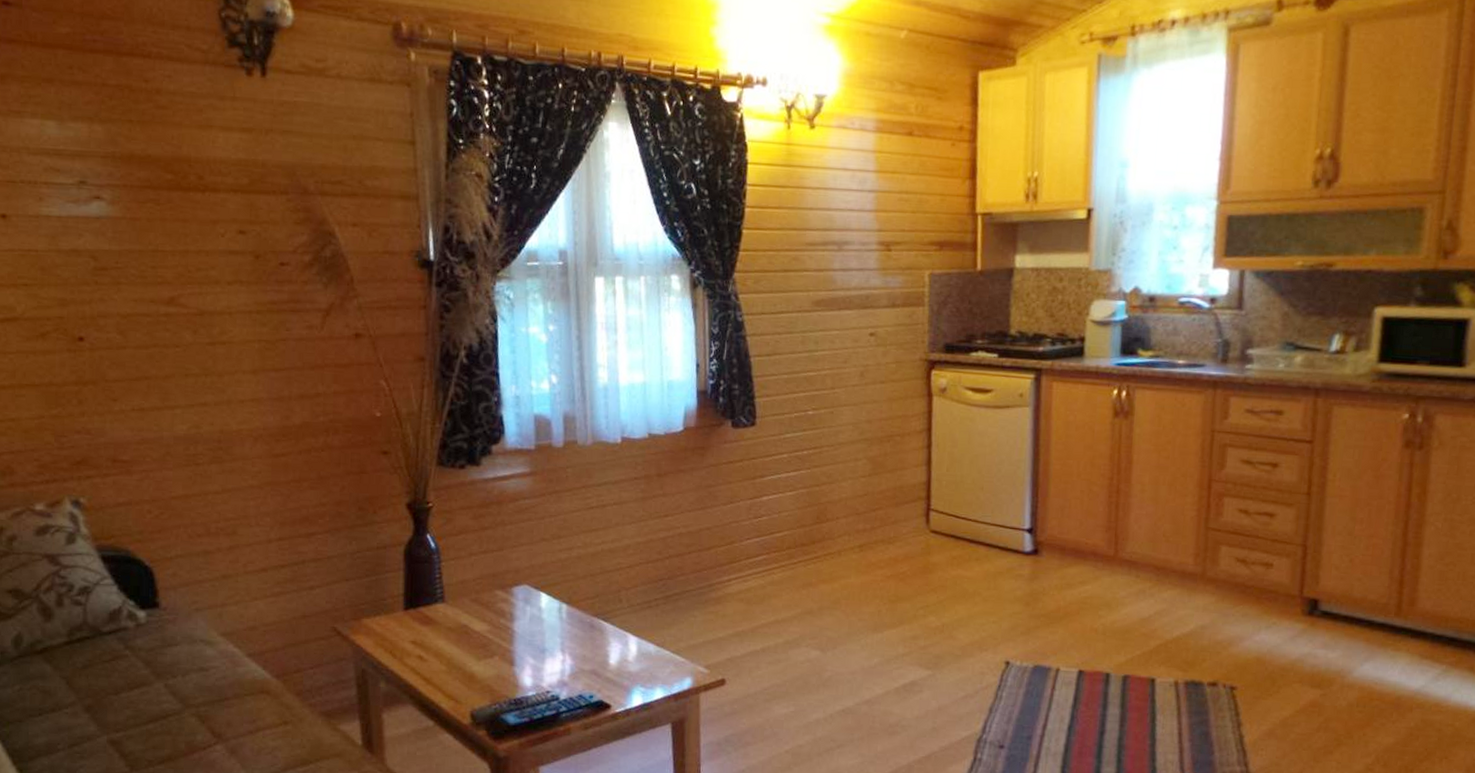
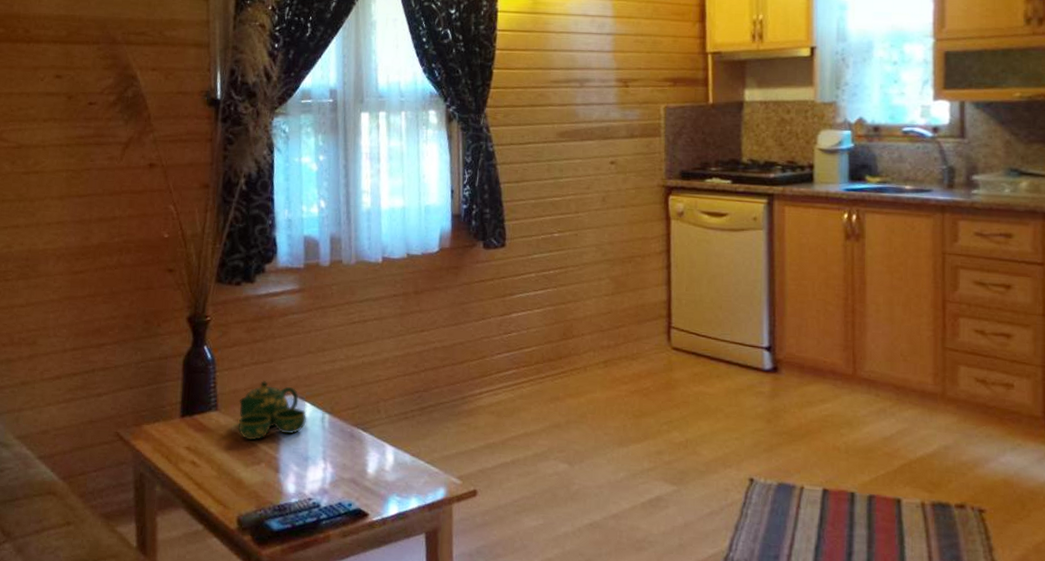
tea set: none [467,570,542,632] -> present [238,381,307,440]

